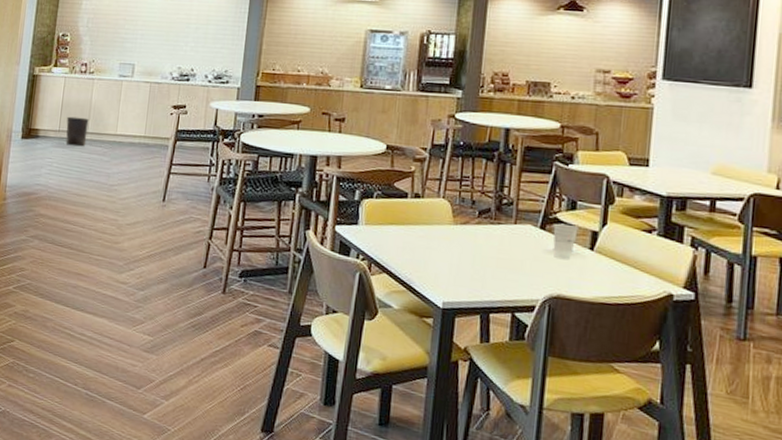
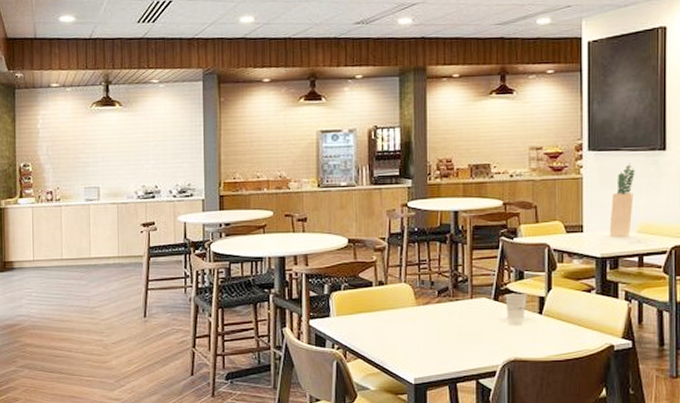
waste bin: present [65,116,89,147] -> none [40,245,62,274]
vase: none [679,97,714,178] -> present [609,163,635,238]

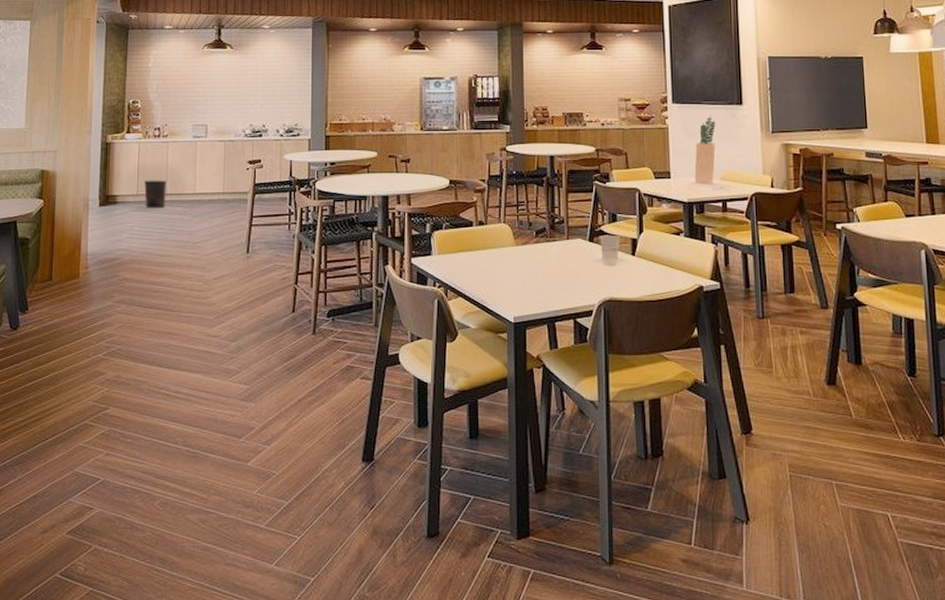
waste bin: none [40,245,62,274] -> present [144,180,167,209]

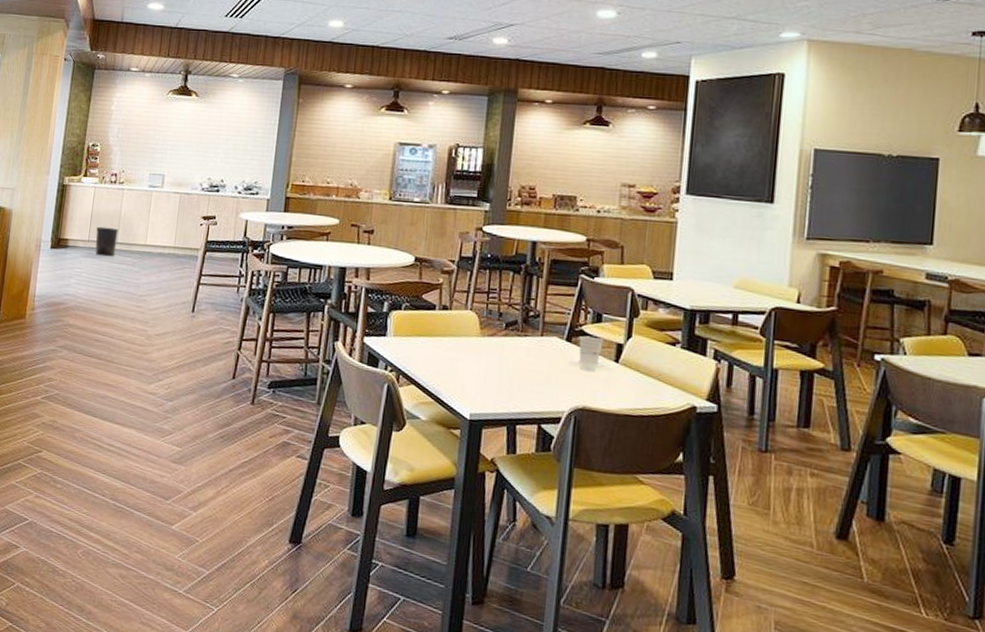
vase: present [694,115,716,184] -> none [702,212,737,292]

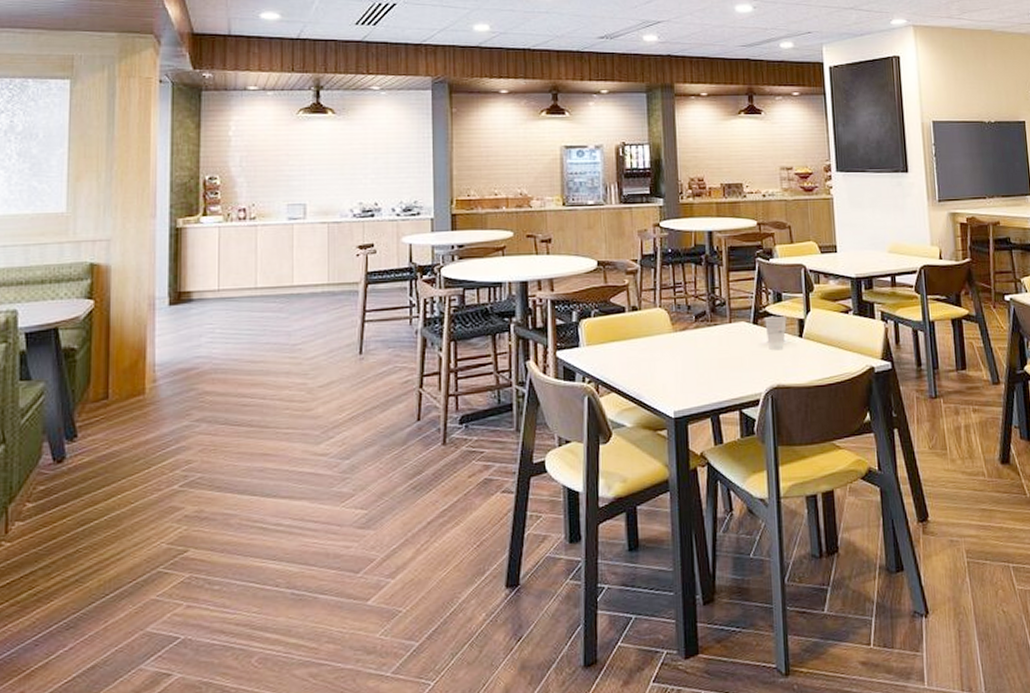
waste bin: present [95,226,119,257] -> none [227,271,256,306]

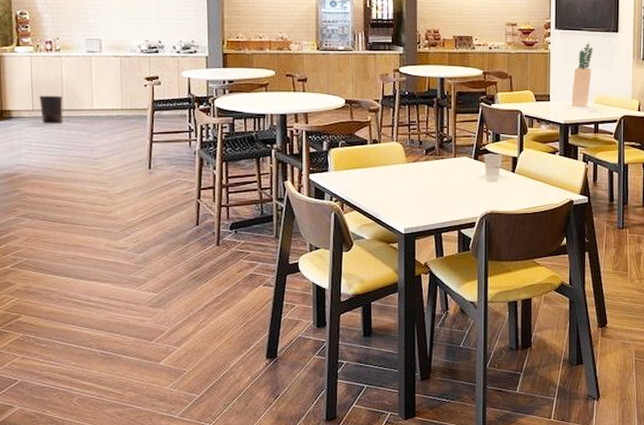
waste bin: none [227,271,256,306] -> present [39,95,64,124]
vase: none [861,184,882,258] -> present [571,42,593,107]

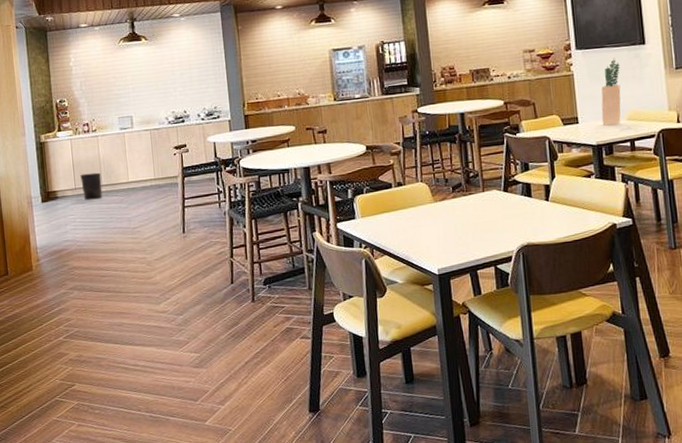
cup: present [484,153,504,183] -> none [514,183,535,214]

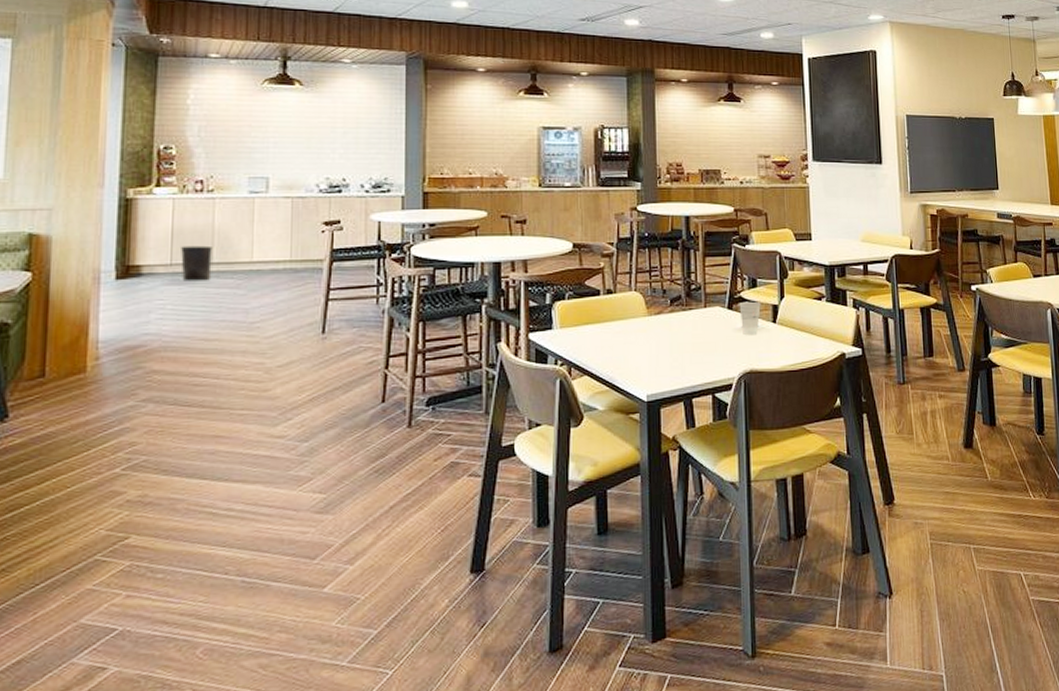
cup: none [514,183,535,214] -> present [739,301,762,336]
vase: present [601,58,621,126] -> none [835,174,856,247]

